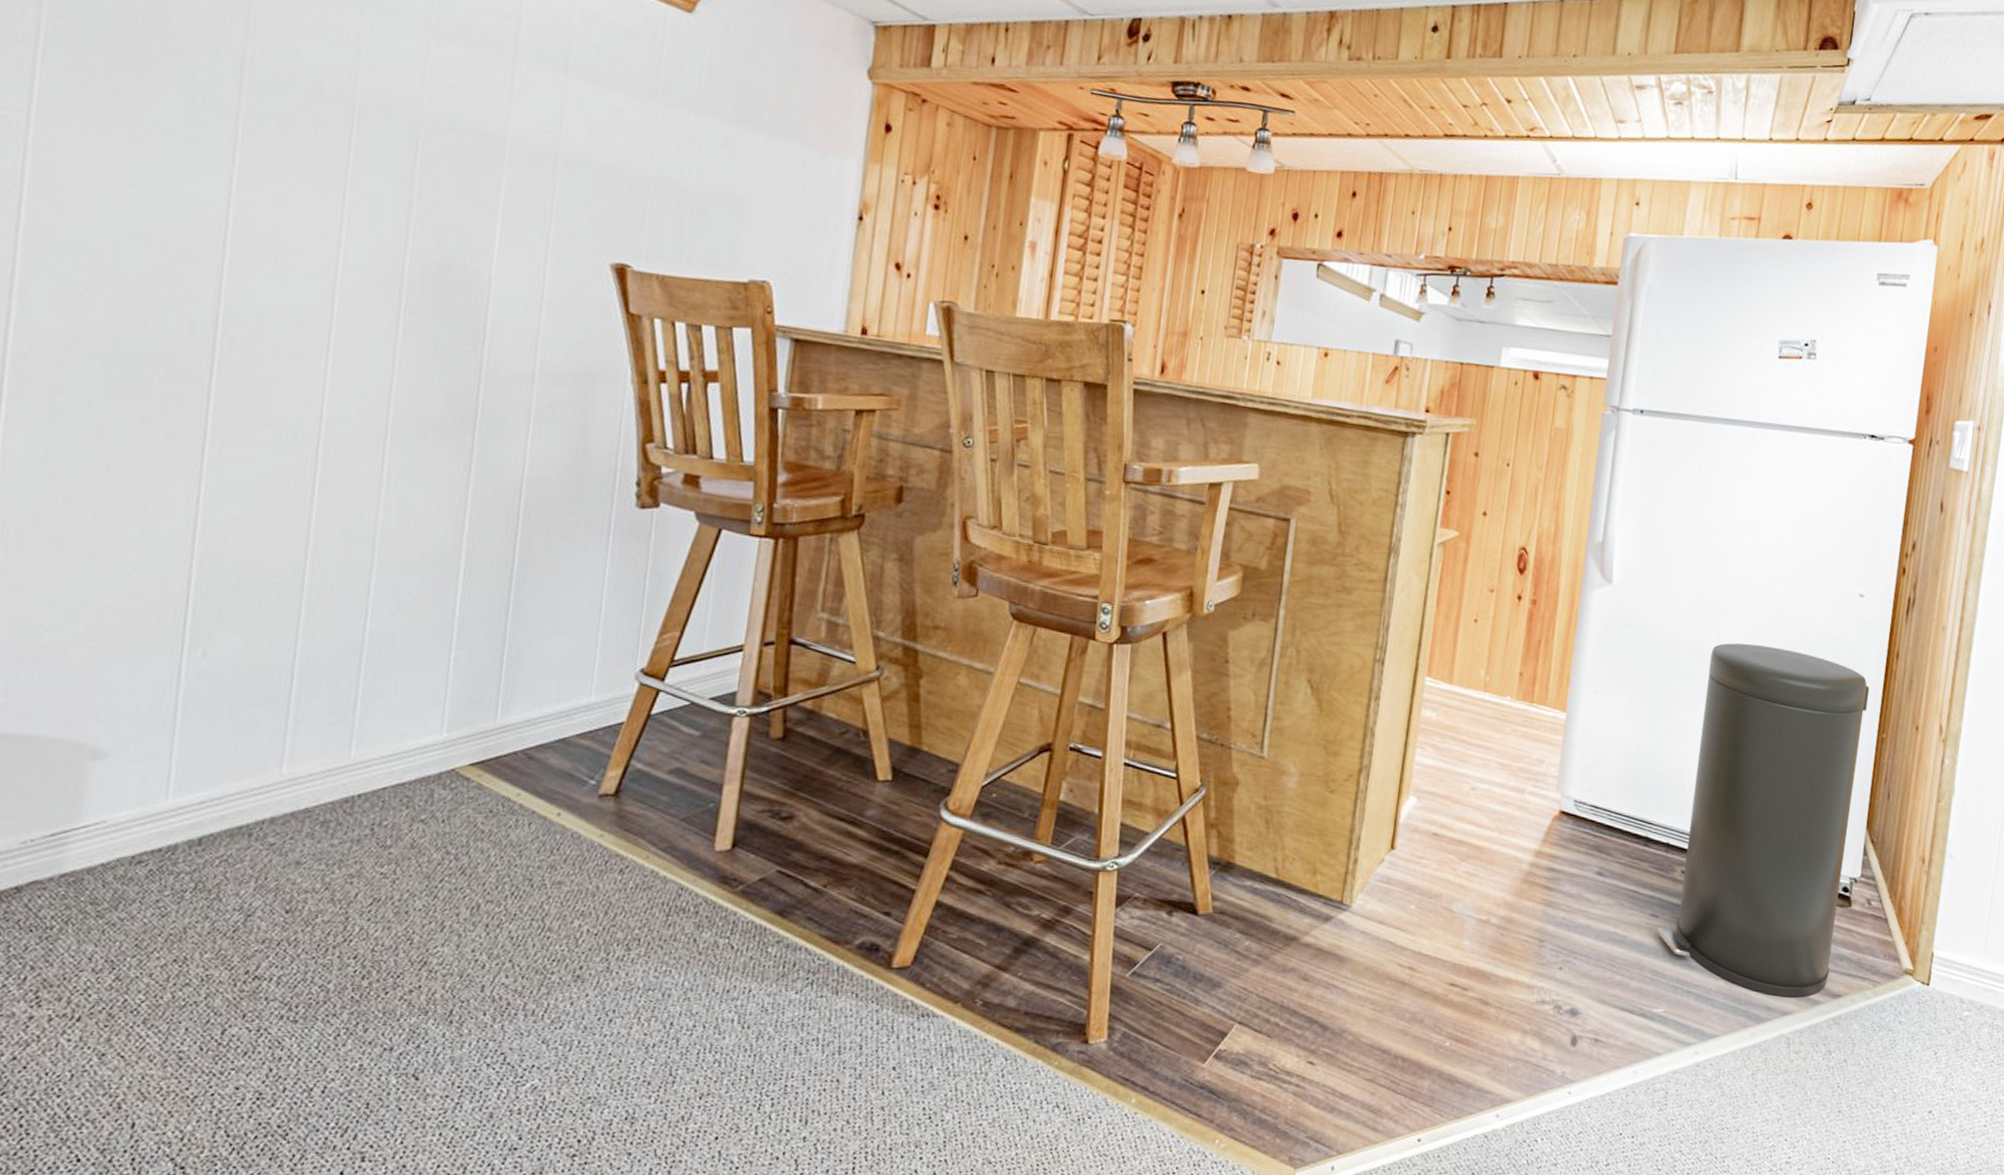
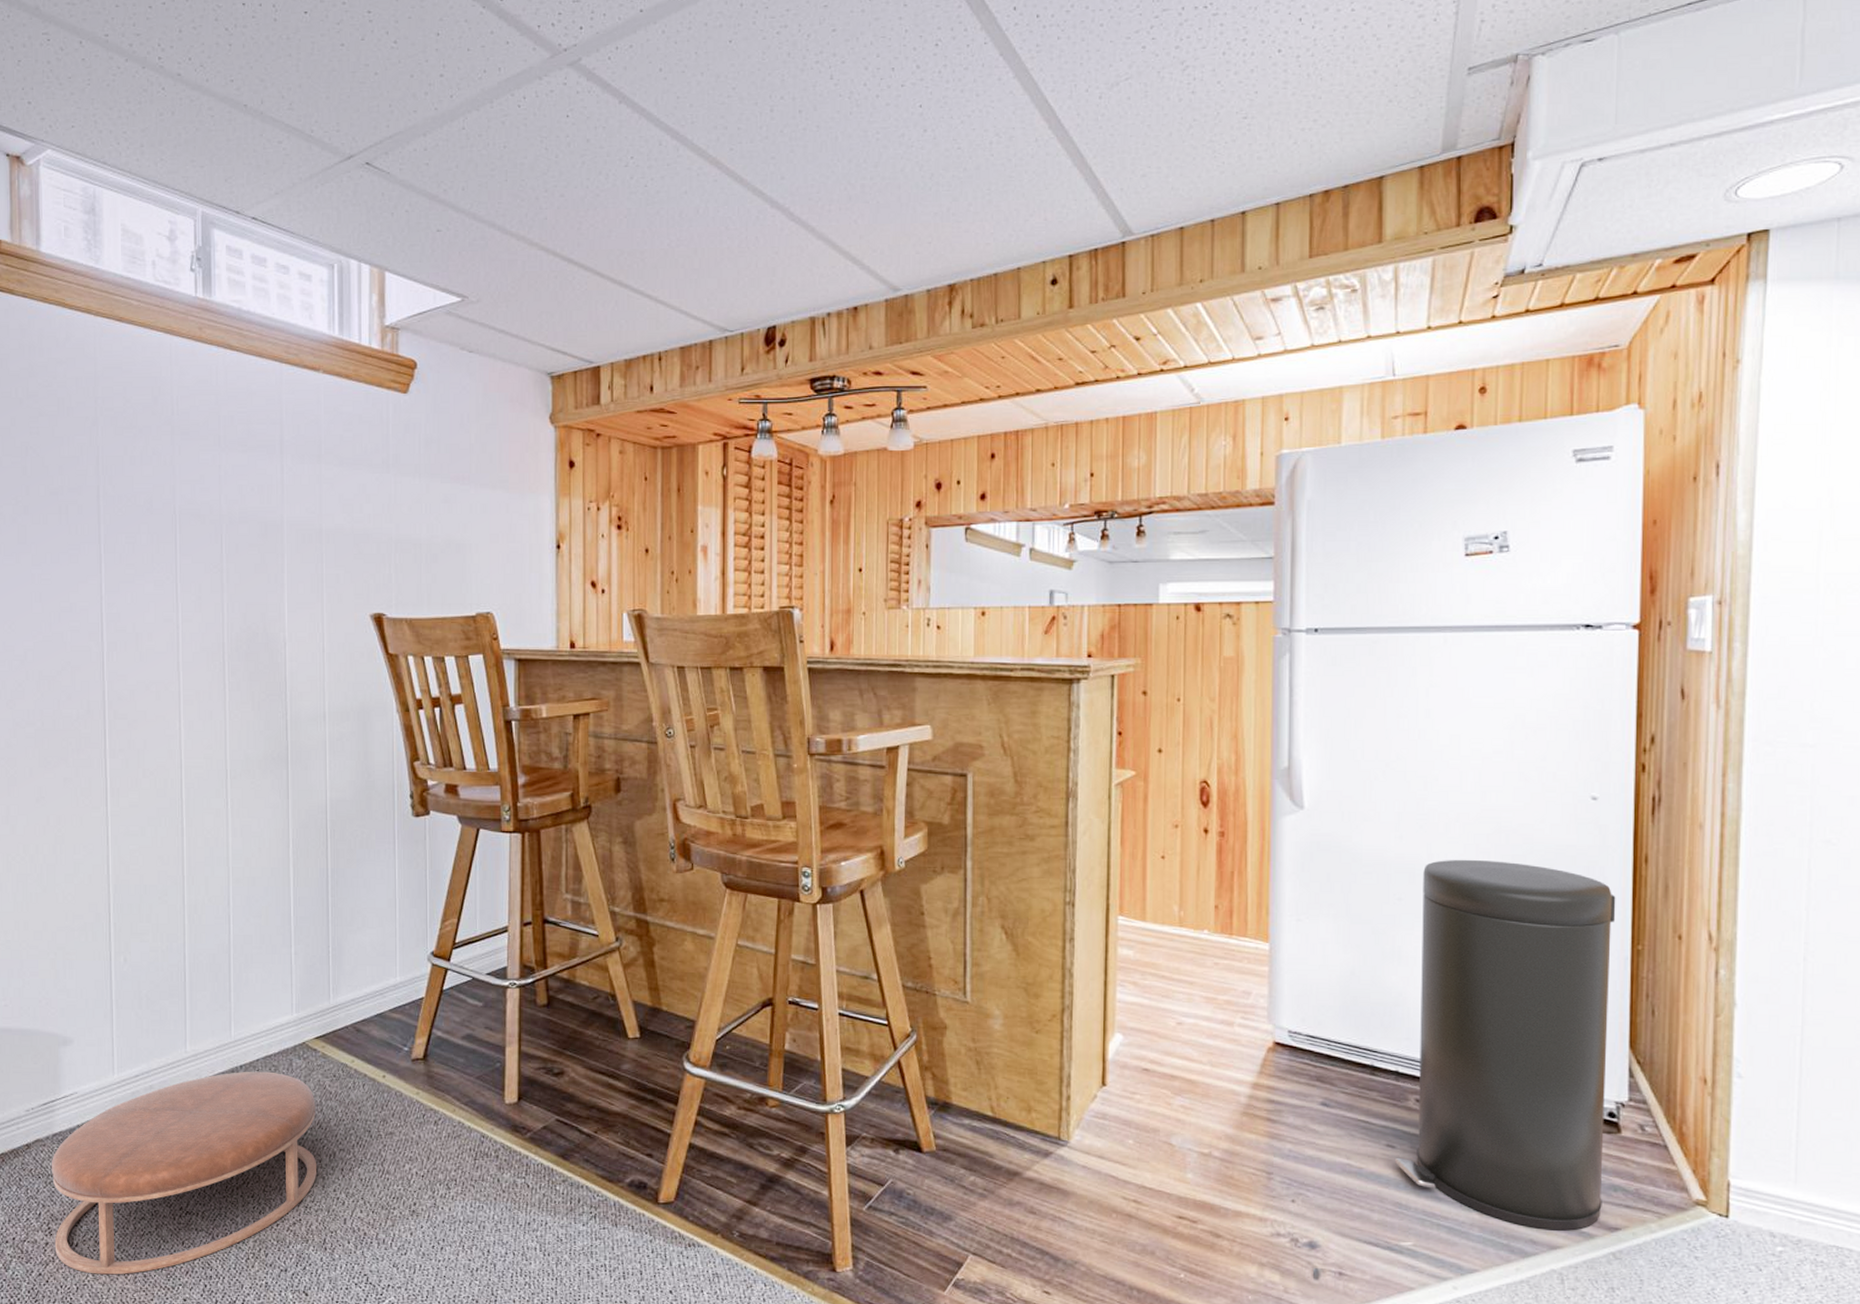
ottoman: none [42,801,460,1058] -> present [51,1071,316,1275]

